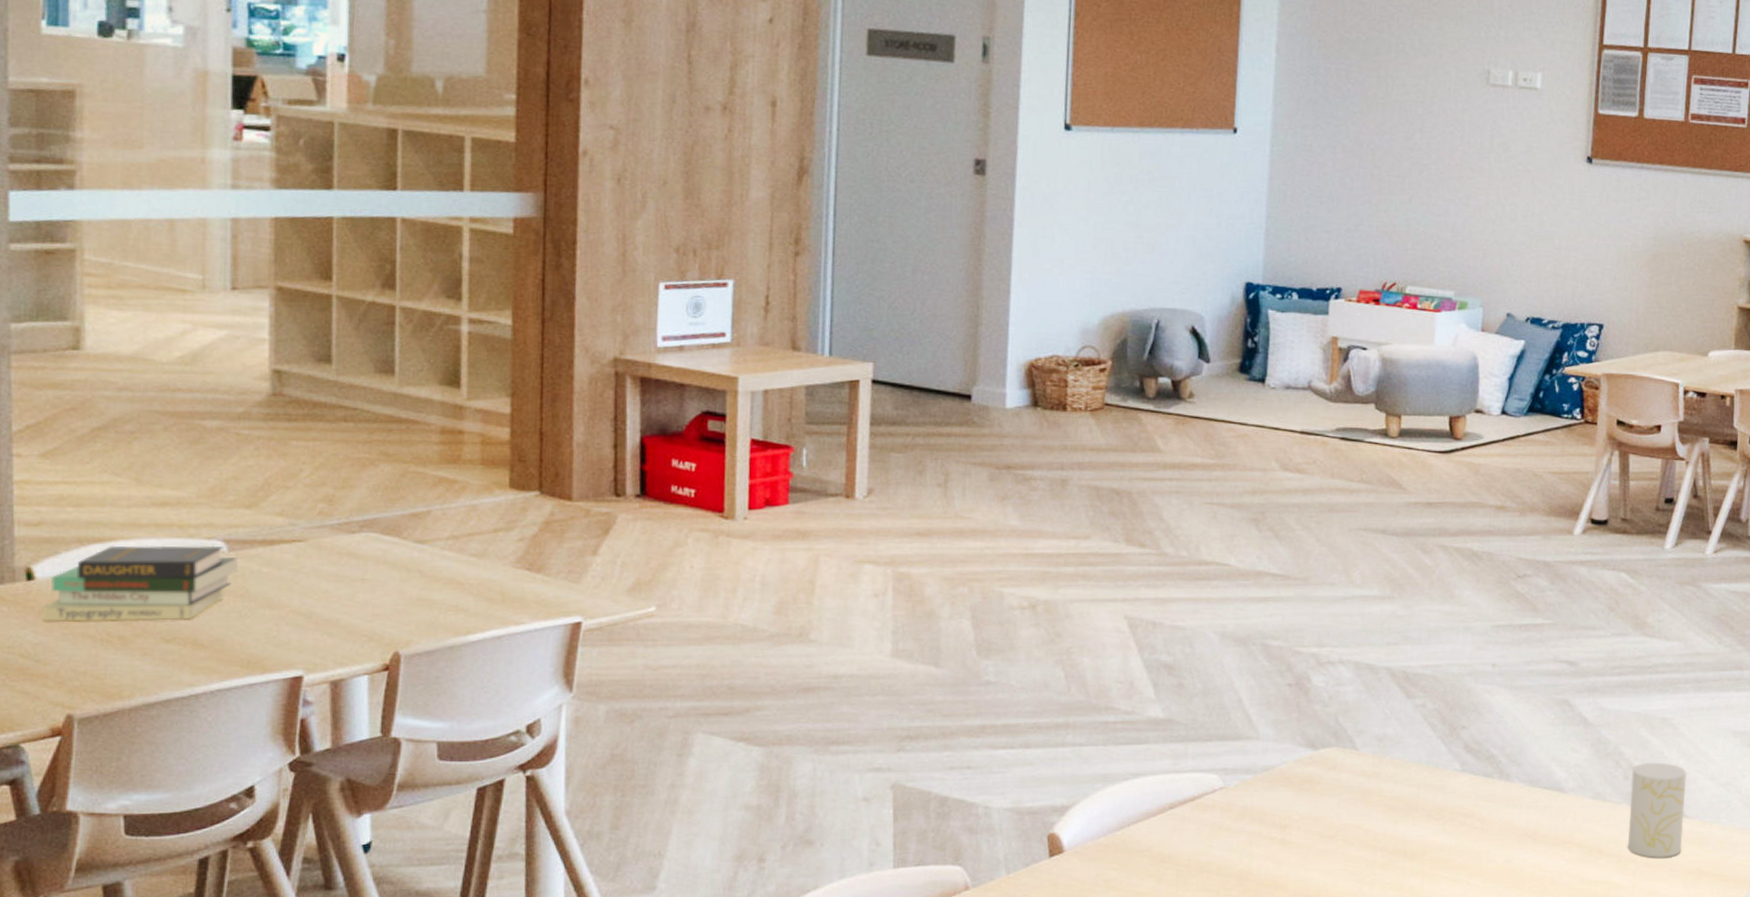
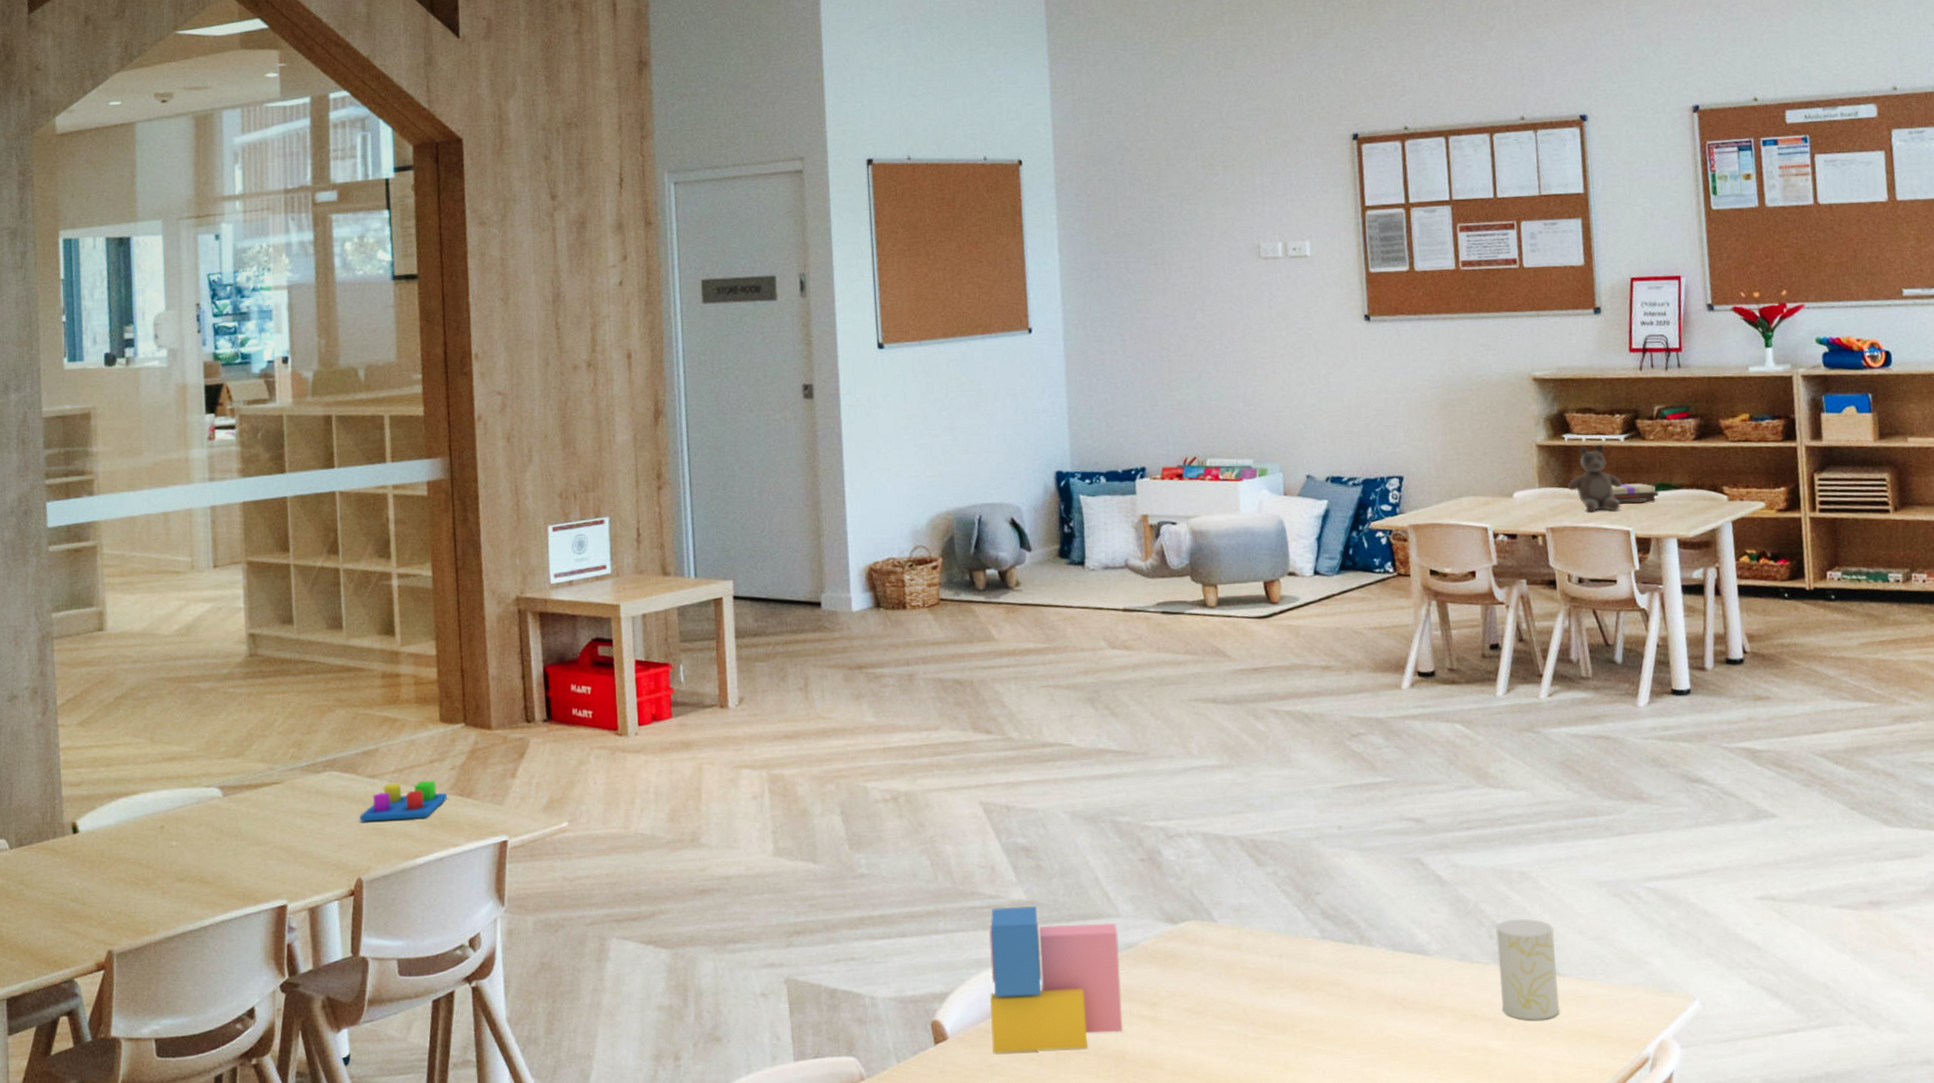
books: present [43,545,239,623] -> none [86,792,232,869]
toy blocks: none [402,550,512,593] -> present [360,781,447,822]
toy blocks: none [1111,723,1256,868] -> present [989,906,1123,1052]

